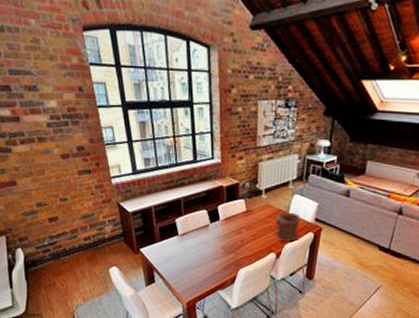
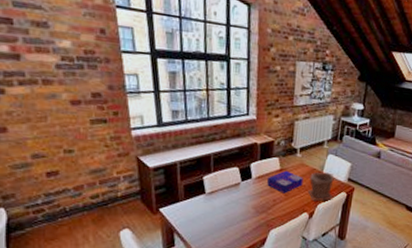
board game: none [234,212,269,234] -> present [267,170,303,194]

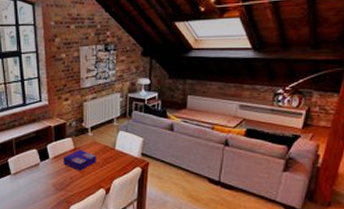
plant pot: present [307,172,334,202] -> none [102,148,128,178]

